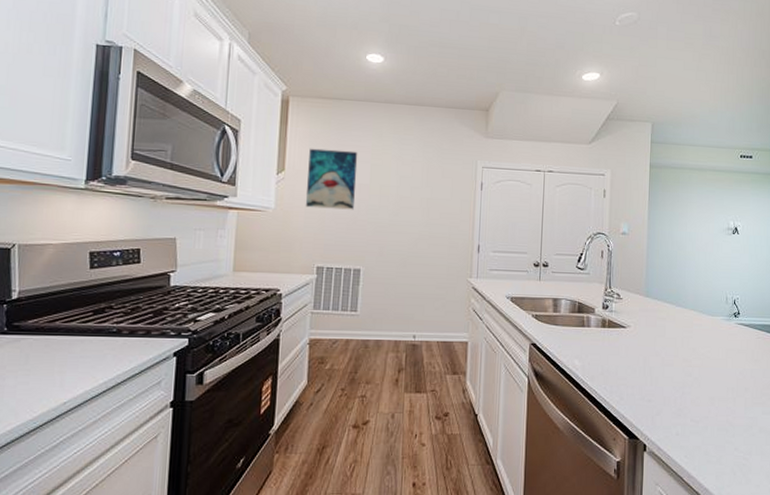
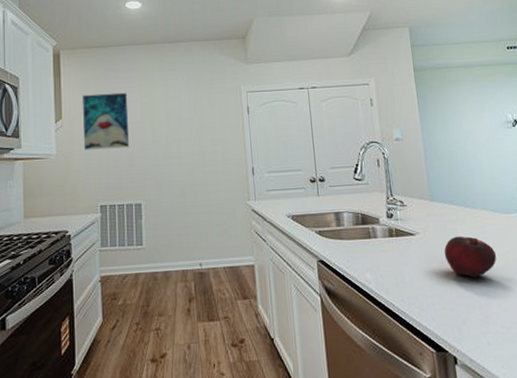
fruit: none [650,332,697,373] -> present [444,236,497,278]

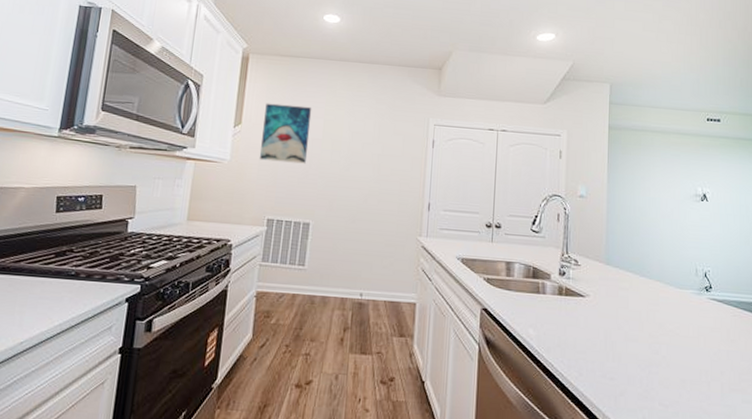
fruit: present [444,236,497,278] -> none [612,304,664,350]

